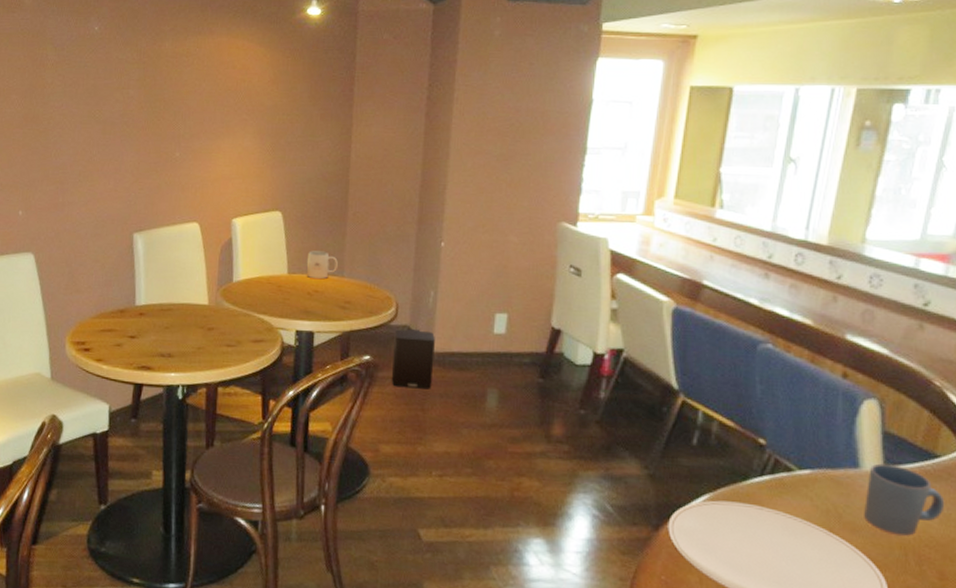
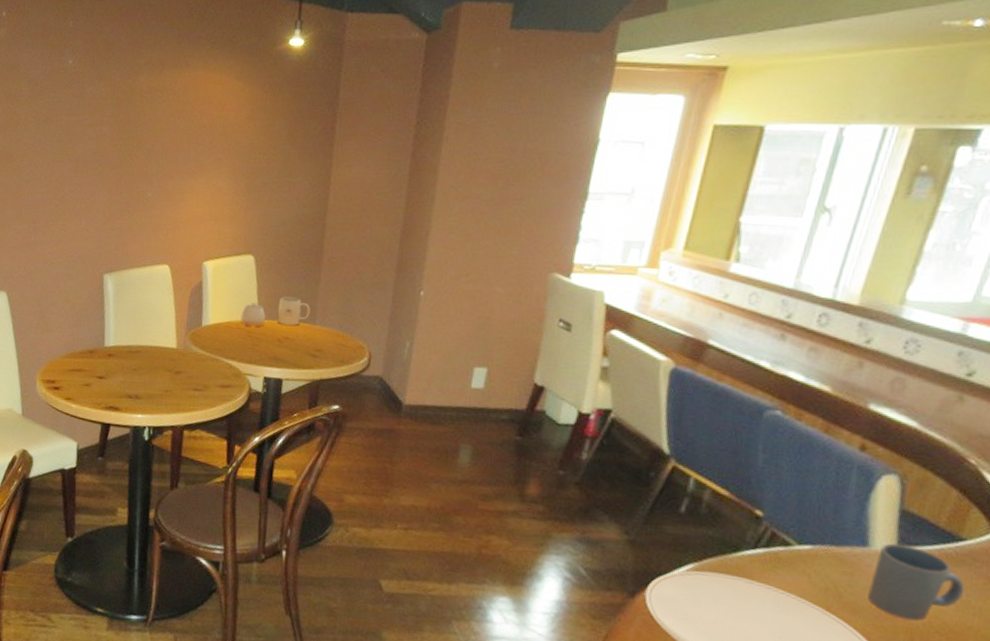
sugar bowl: none [271,257,295,282] -> present [240,303,266,328]
pedal bin: present [391,328,435,389] -> none [360,379,408,442]

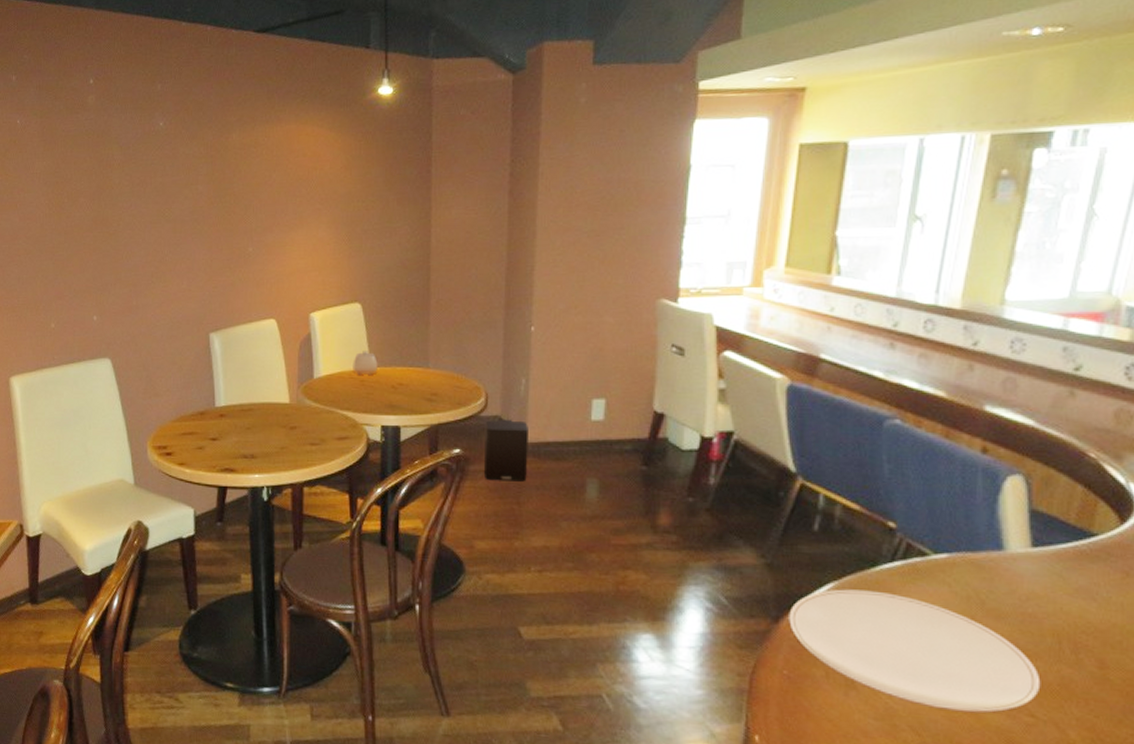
mug: present [277,296,310,327] -> none [389,342,422,372]
pedal bin: none [360,379,408,442] -> present [483,419,528,482]
mug: present [867,543,966,622] -> none [1010,544,1104,624]

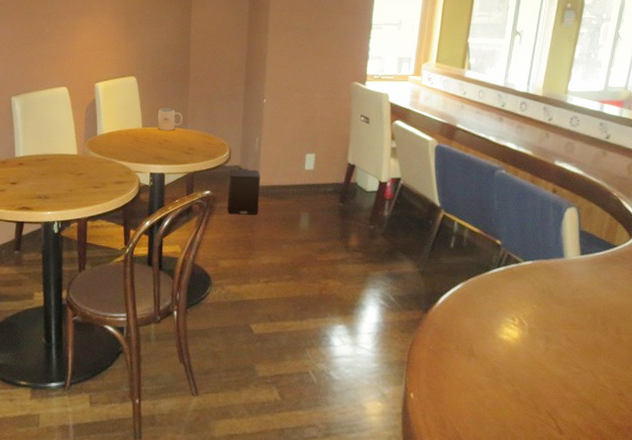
sugar bowl: present [353,351,378,376] -> none [128,114,148,134]
mug: none [389,342,422,372] -> present [157,108,182,131]
plate: present [789,589,1041,714] -> none [434,287,584,368]

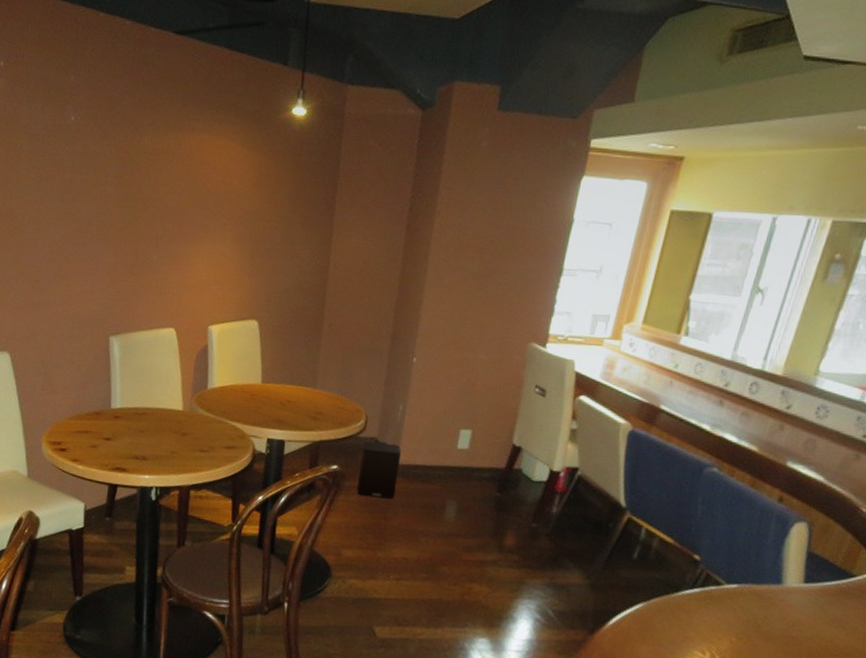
mug: present [157,108,182,131] -> none [280,361,311,390]

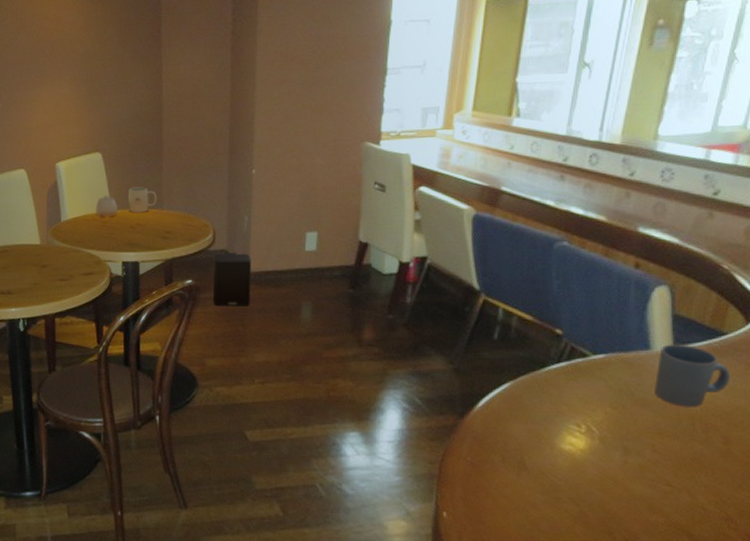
sugar bowl: none [245,366,269,391] -> present [95,195,118,218]
mug: none [280,361,311,390] -> present [127,186,157,213]
mug: none [779,580,854,647] -> present [654,344,731,409]

